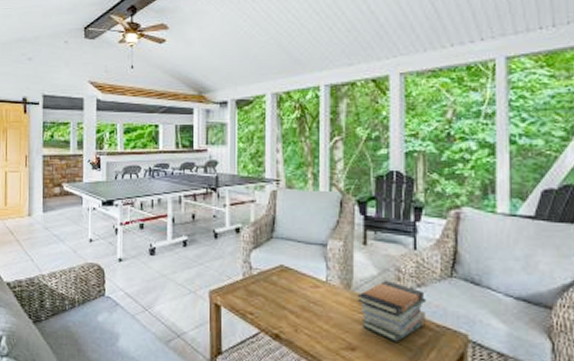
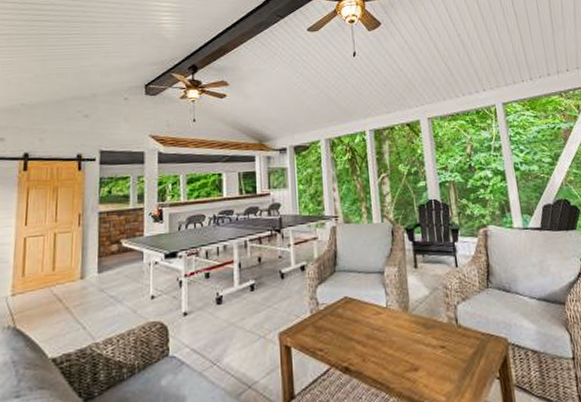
book stack: present [358,281,427,342] -> none [415,298,474,356]

